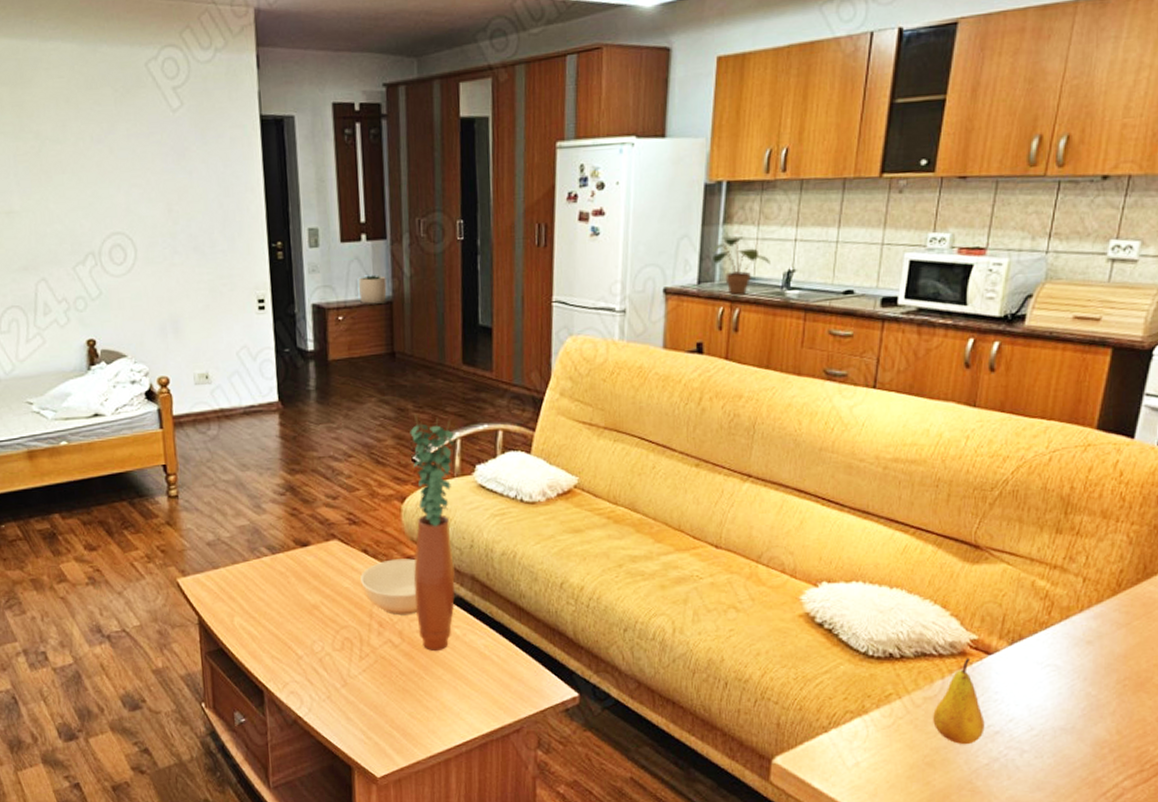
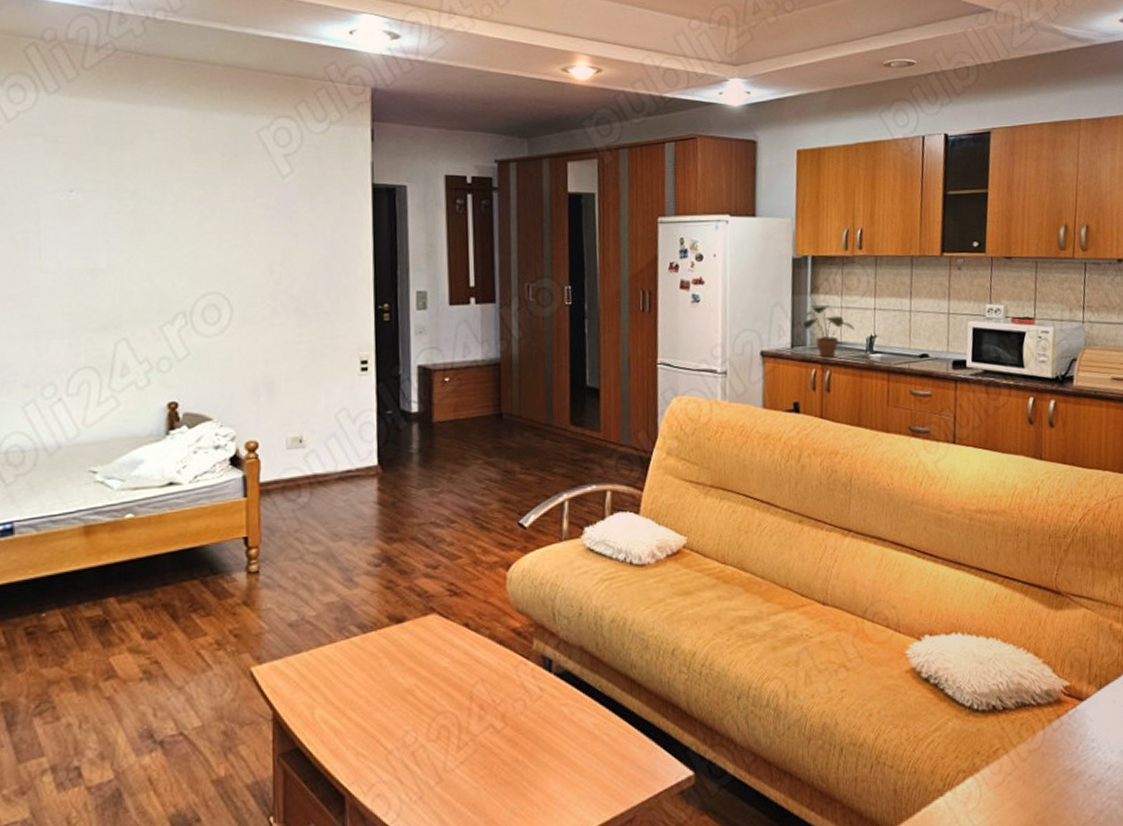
planter: present [359,274,387,305] -> none [467,337,495,366]
bowl: present [360,558,418,616] -> none [461,631,523,696]
vase: present [410,413,455,651] -> none [516,475,563,734]
fruit: present [933,658,985,745] -> none [1039,705,1087,799]

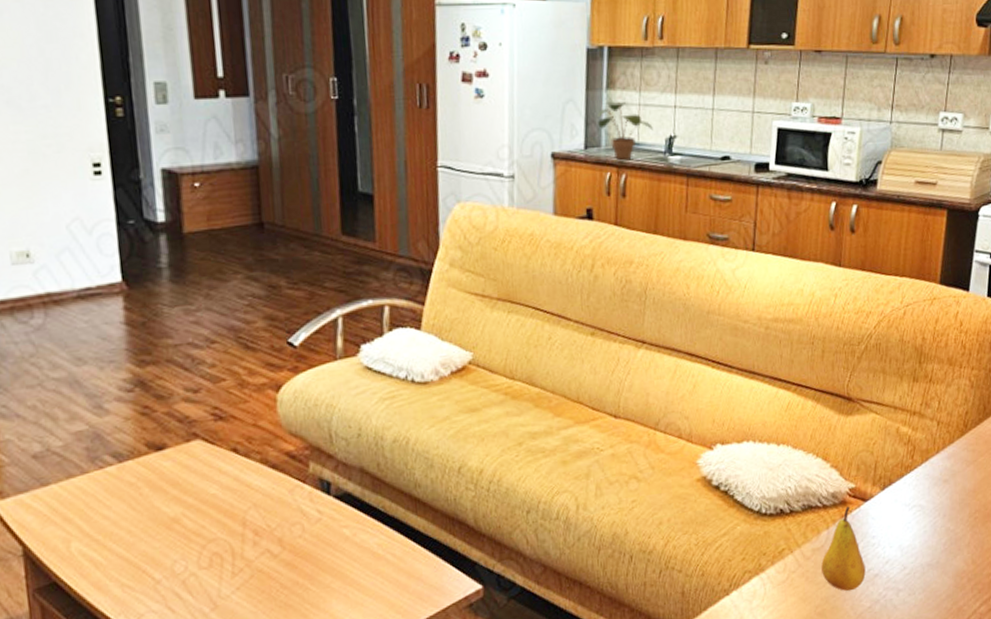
fruit: none [1039,705,1087,799] -> present [821,506,866,591]

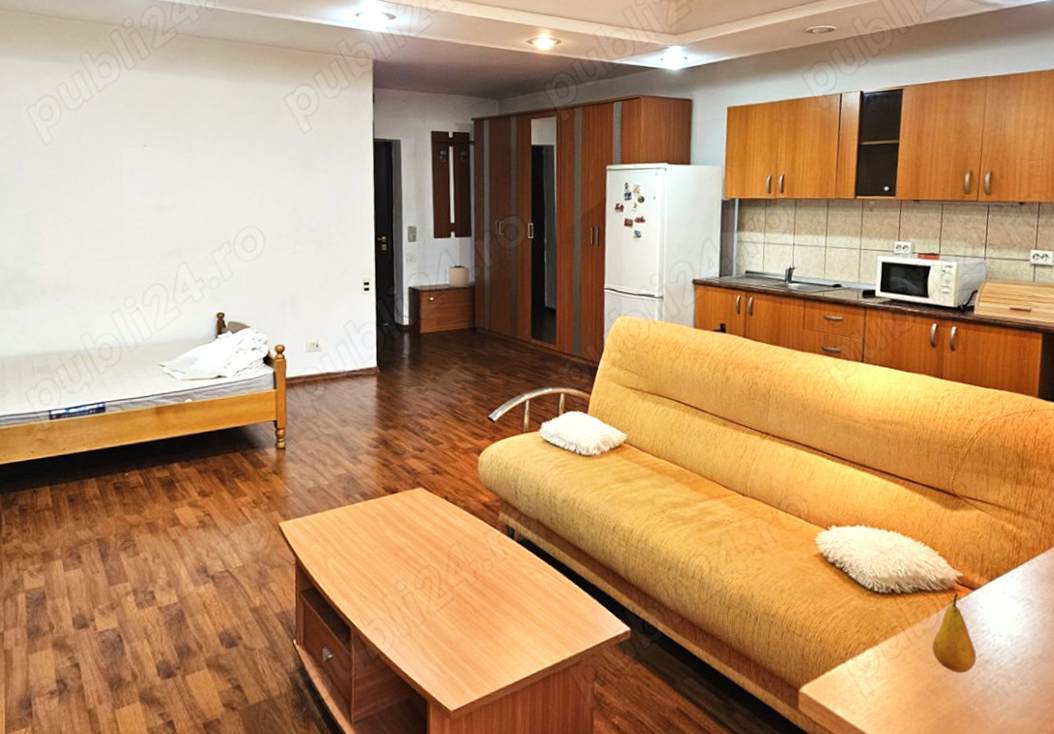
planter: none [217,136,252,169] -> present [448,264,471,288]
potted plant: present [597,102,653,161] -> none [730,241,775,287]

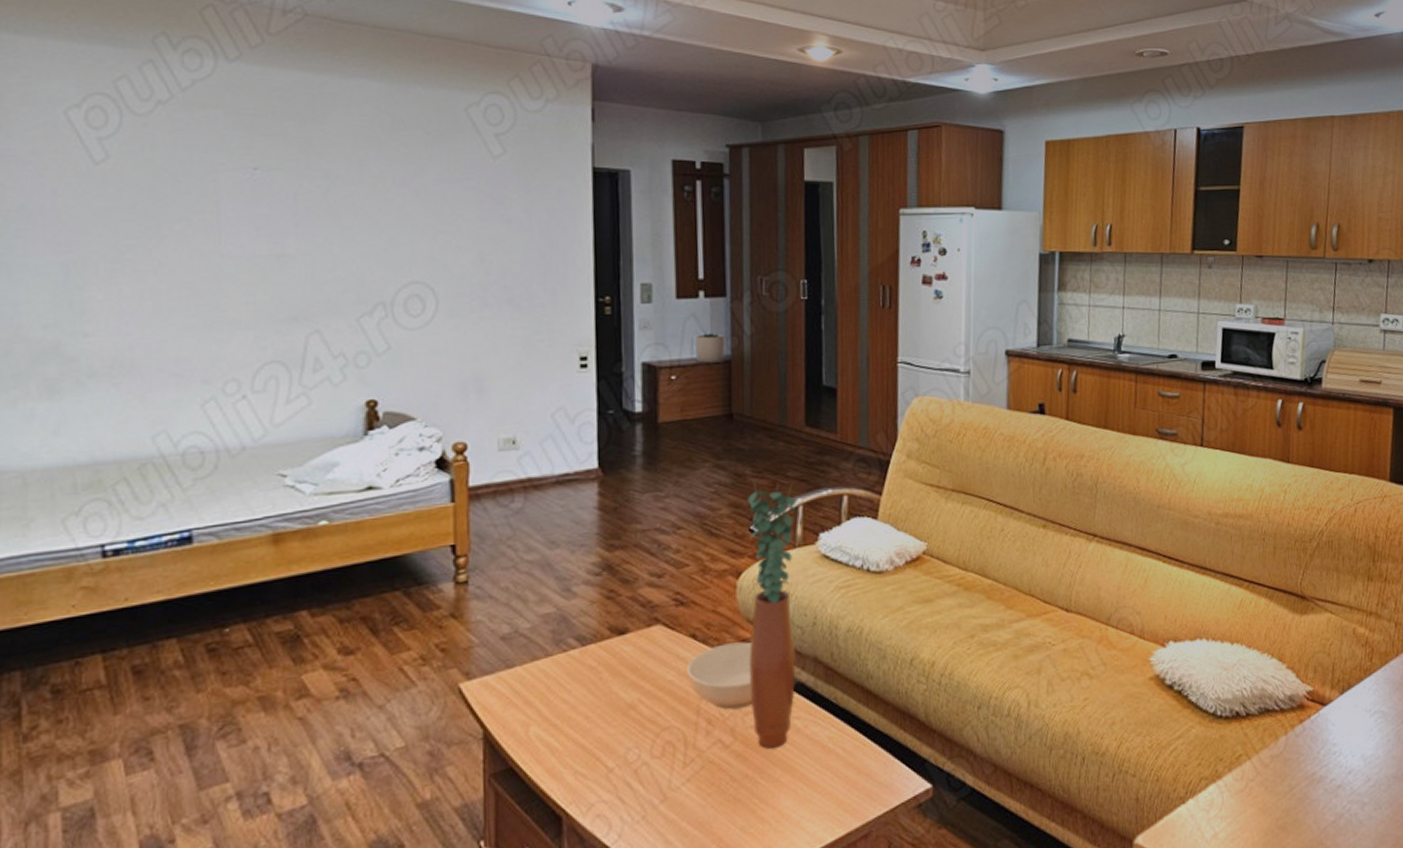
bowl: none [441,504,490,556] -> present [687,641,753,710]
vase: none [487,379,525,589] -> present [747,479,797,749]
fruit: present [932,593,976,673] -> none [1281,710,1328,803]

